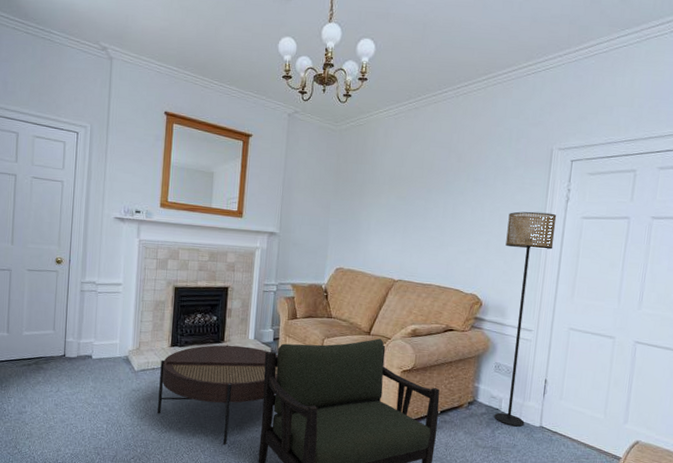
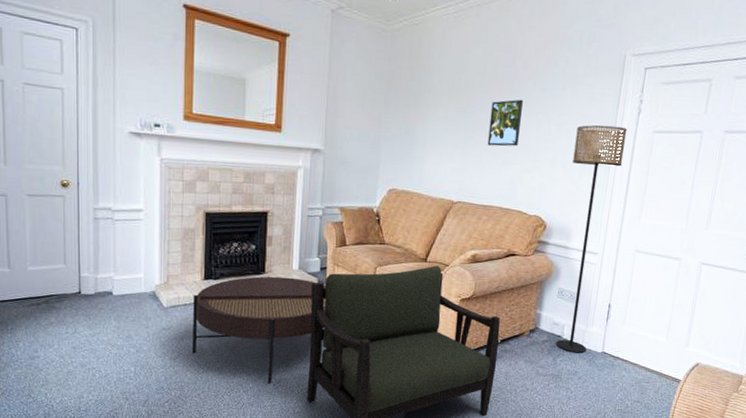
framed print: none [425,188,458,231] -> present [487,99,523,147]

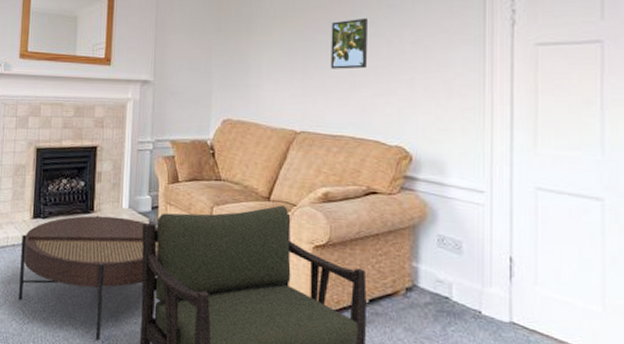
floor lamp: present [555,125,628,353] -> none [436,40,501,322]

